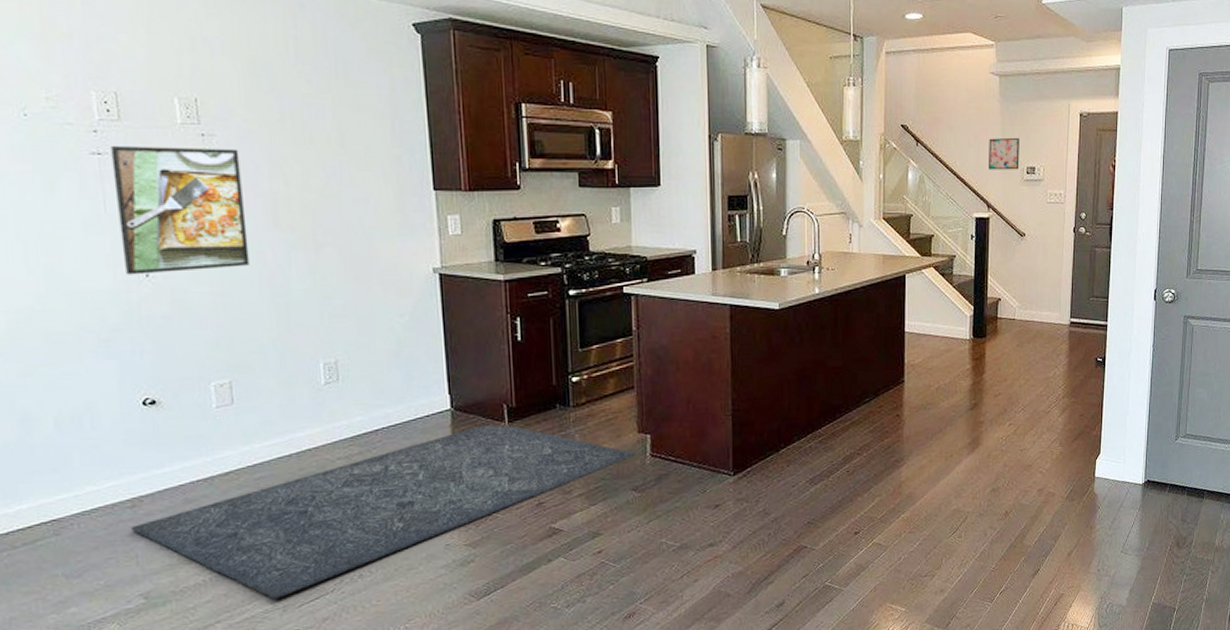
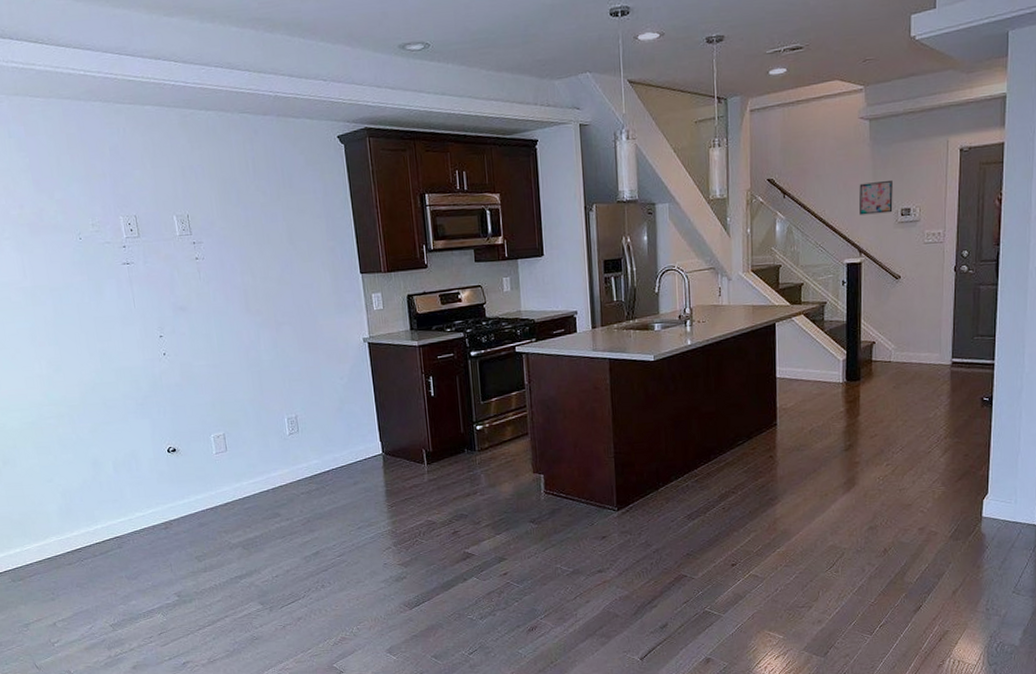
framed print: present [110,146,250,275] -> none [135,252,232,354]
rug: present [131,425,636,600] -> none [166,466,532,601]

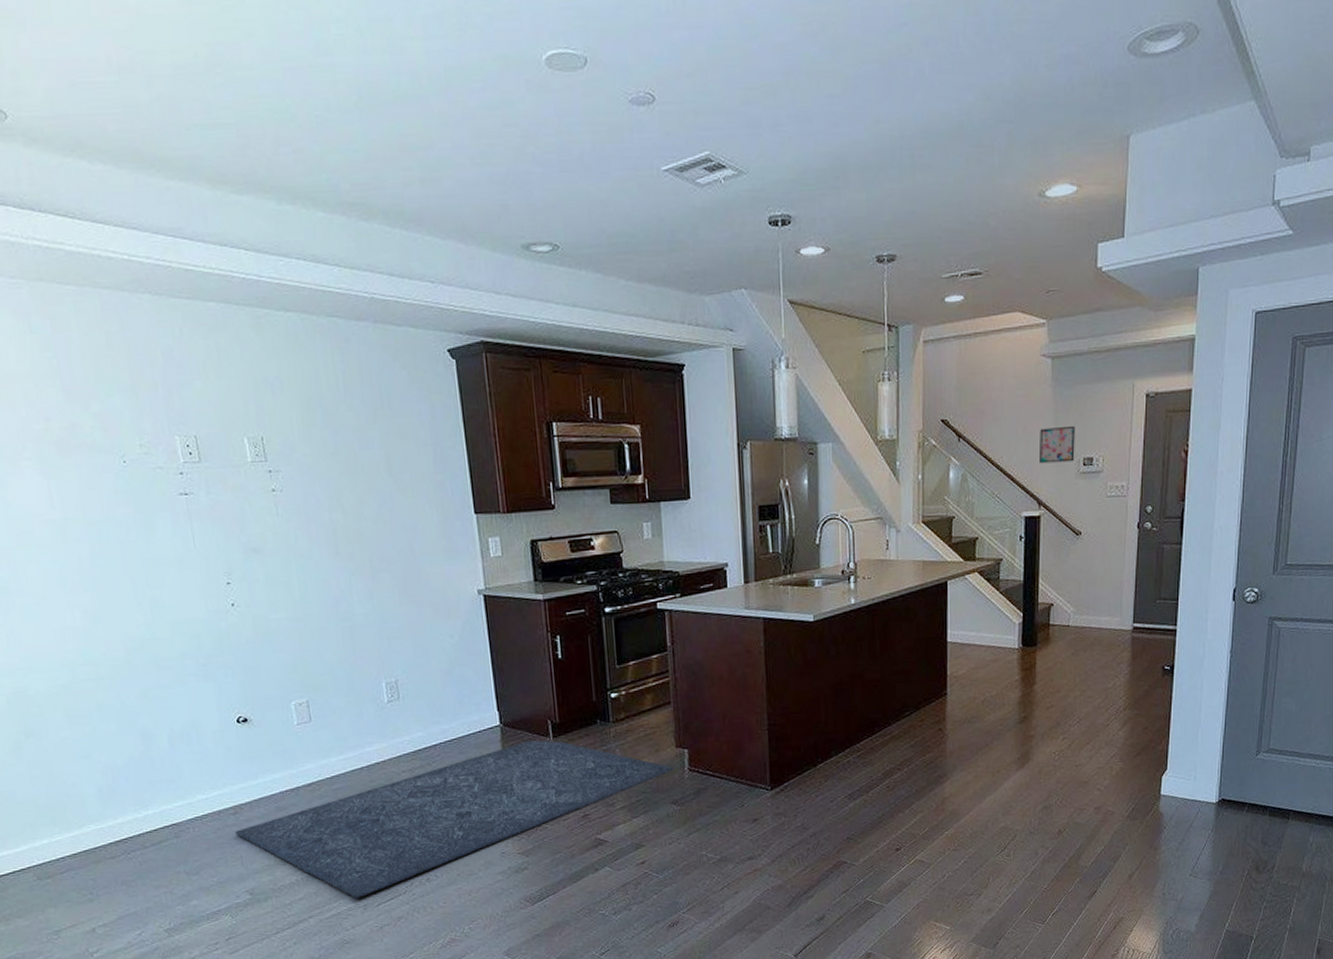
rug: none [166,466,532,601] -> present [235,740,675,899]

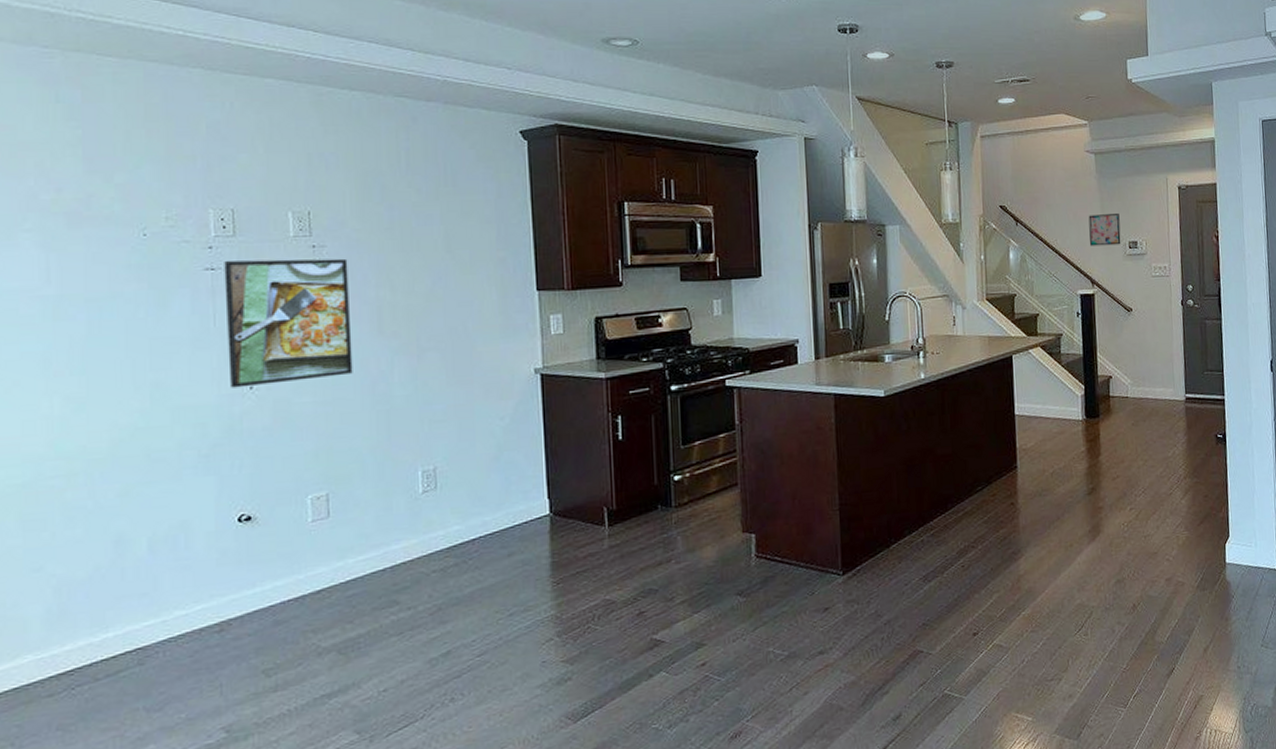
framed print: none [195,483,317,605] -> present [224,258,353,388]
rug: present [235,740,675,899] -> none [218,529,741,729]

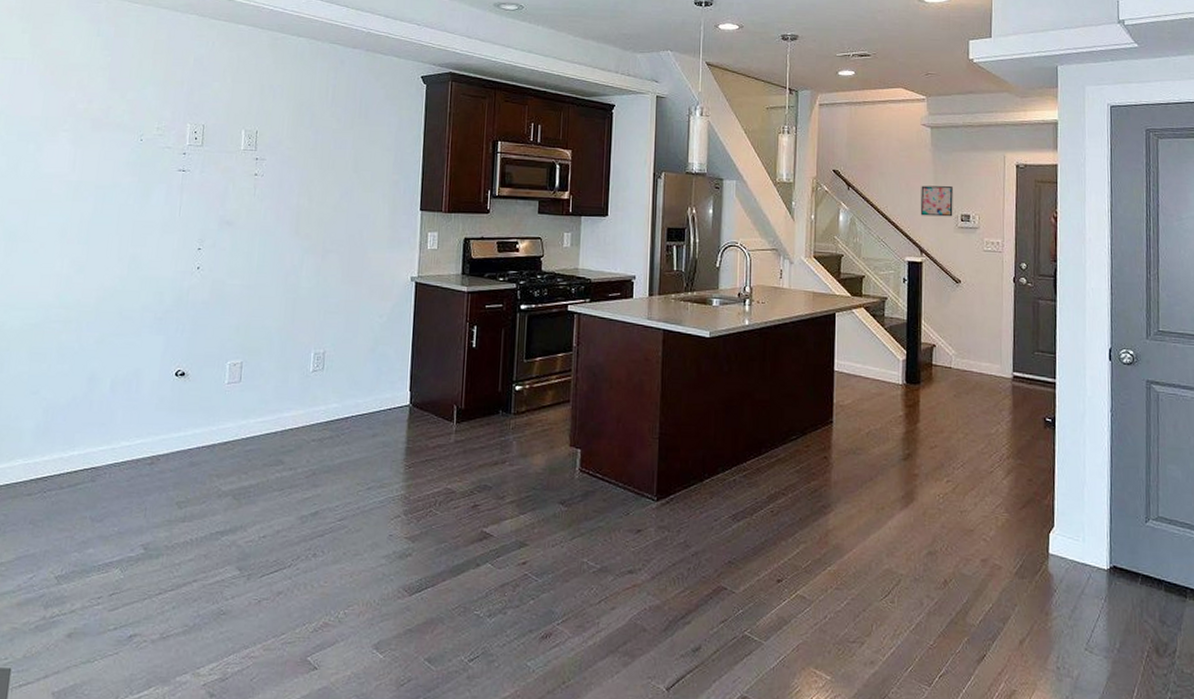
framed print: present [224,258,353,388] -> none [184,165,280,267]

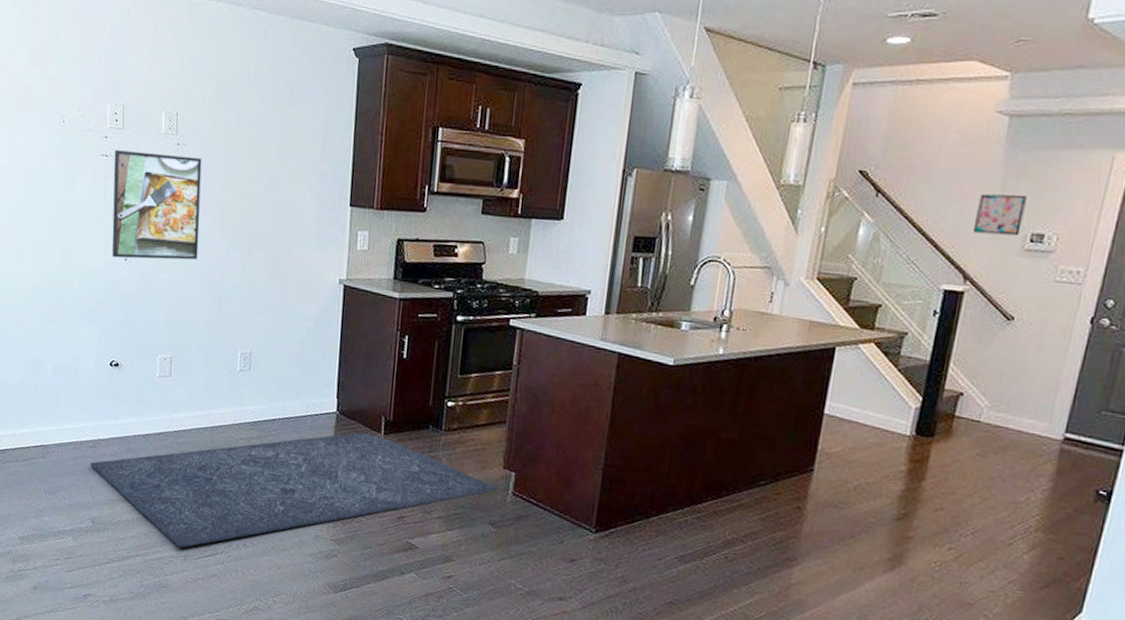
rug: none [146,423,566,567] -> present [90,432,498,549]
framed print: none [184,165,280,267] -> present [112,150,202,260]

